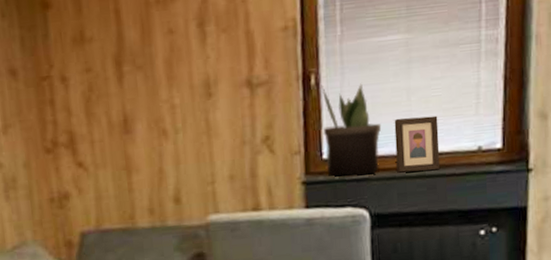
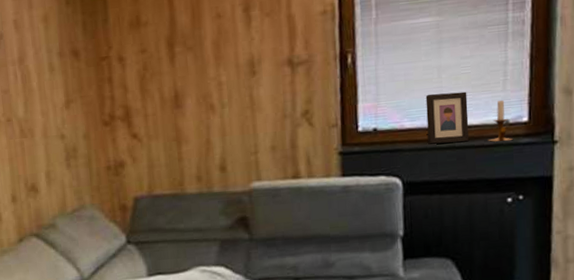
planter: present [321,83,382,178] -> none [357,62,414,149]
candlestick: none [459,124,486,170] -> present [488,100,513,142]

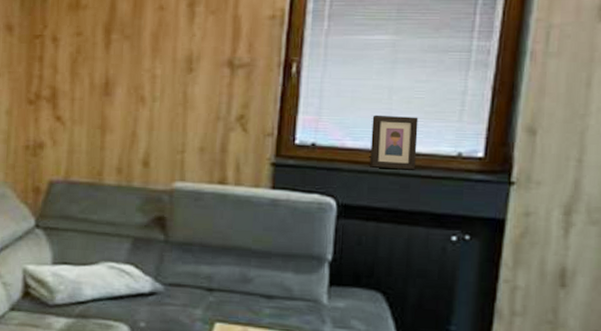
candlestick: present [488,100,513,142] -> none [436,130,464,176]

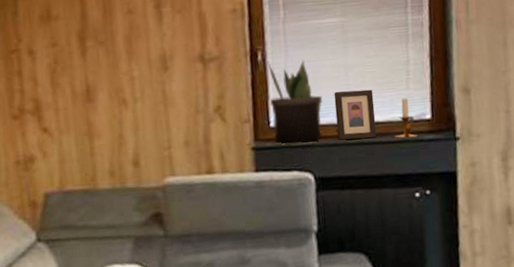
planter: none [298,73,359,166] -> present [267,60,323,145]
candlestick: none [436,130,464,176] -> present [394,97,418,138]

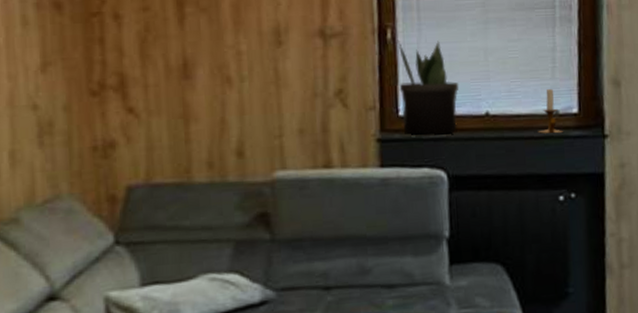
picture frame: present [334,89,377,141] -> none [471,77,519,134]

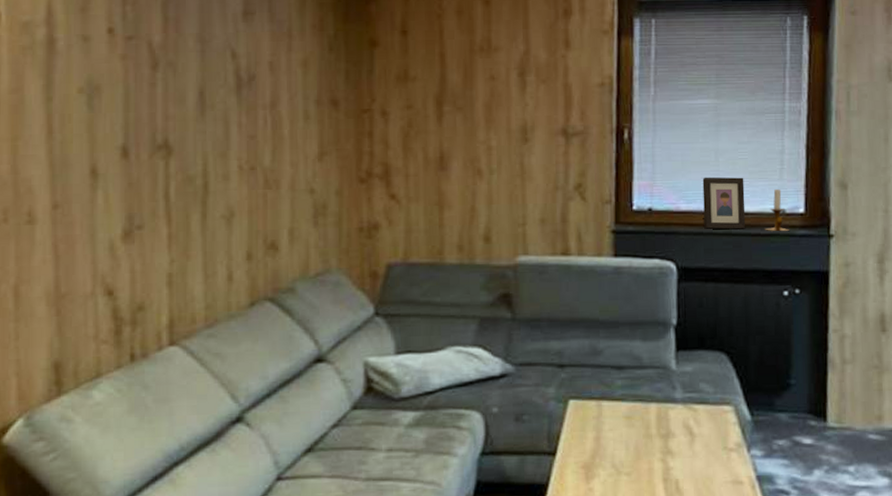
planter: present [397,40,459,137] -> none [633,139,691,230]
picture frame: none [471,77,519,134] -> present [702,177,746,230]

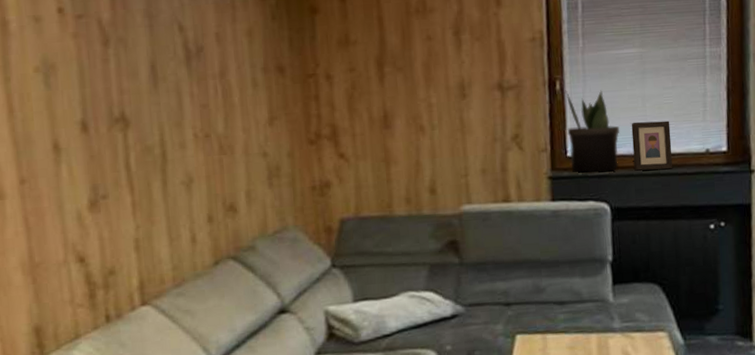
planter: none [633,139,691,230] -> present [565,90,620,175]
candlestick: present [764,188,789,232] -> none [690,129,713,170]

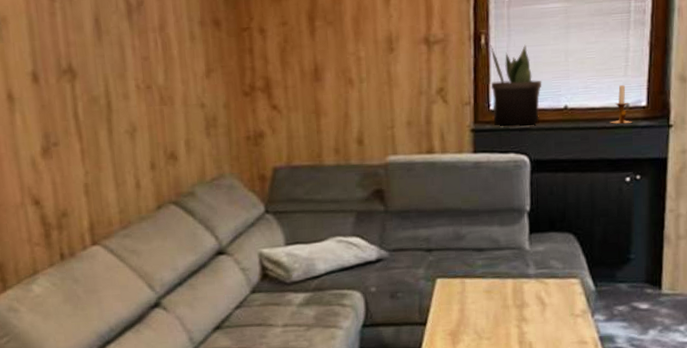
picture frame: present [631,120,673,171] -> none [553,75,593,125]
candlestick: none [690,129,713,170] -> present [609,84,632,124]

